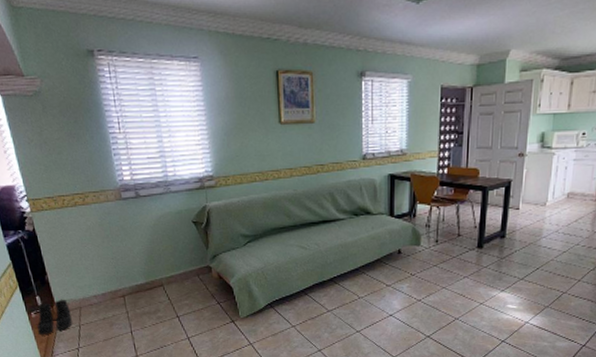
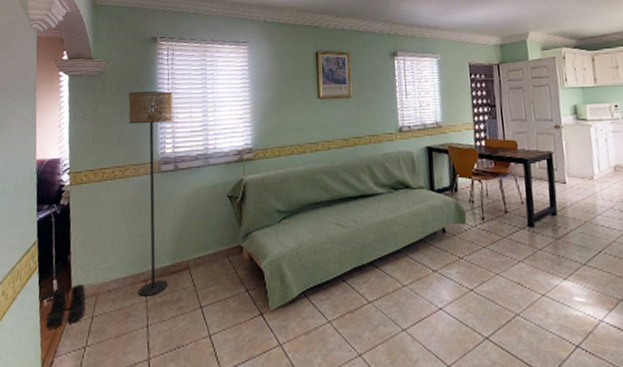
floor lamp: none [73,113,145,309] -> present [128,91,173,296]

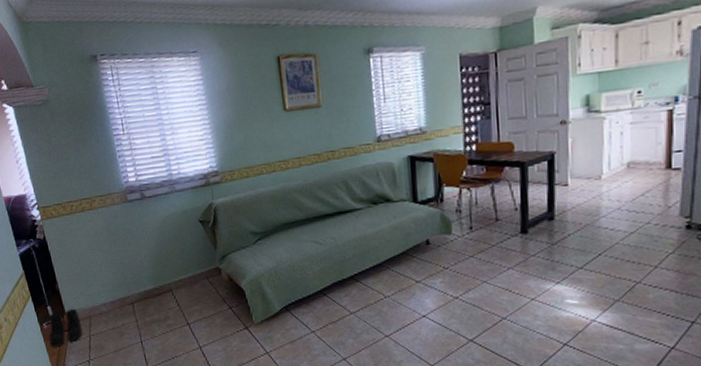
floor lamp: present [128,91,173,296] -> none [79,115,154,317]

